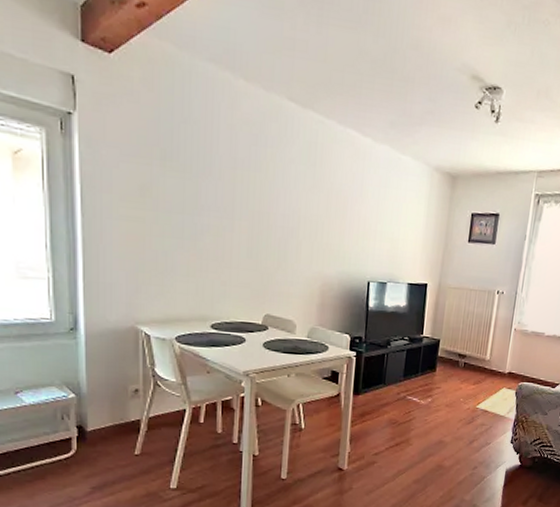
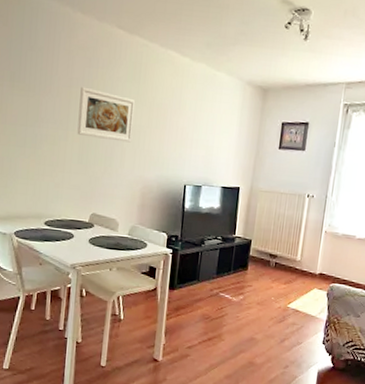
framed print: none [245,168,311,234] -> present [77,86,135,143]

